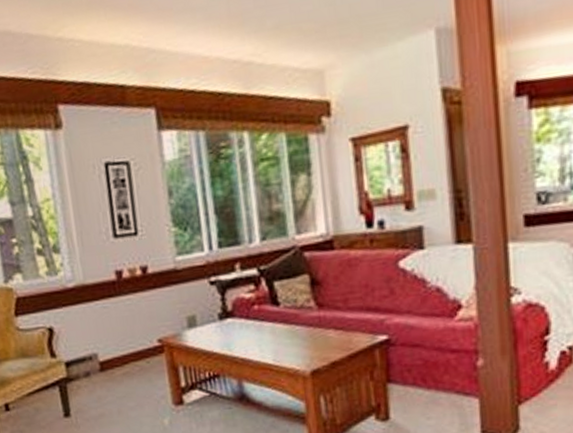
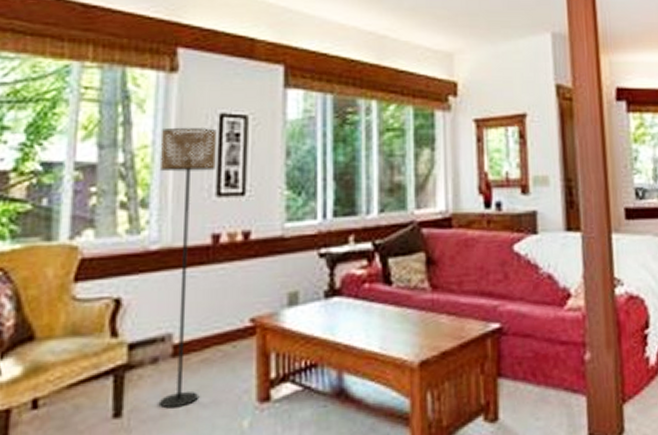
floor lamp: none [58,177,126,410] -> present [158,127,216,409]

